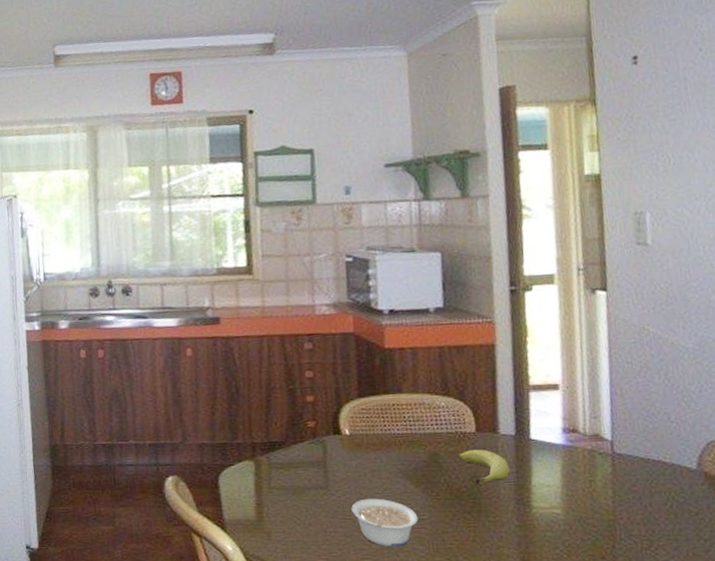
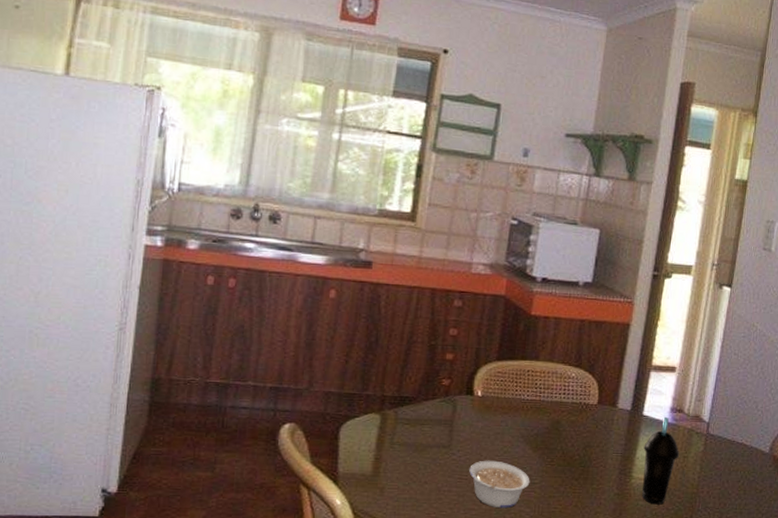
fruit: present [459,449,510,485] -> none [578,420,620,455]
cup: none [539,438,583,535] -> present [642,416,679,505]

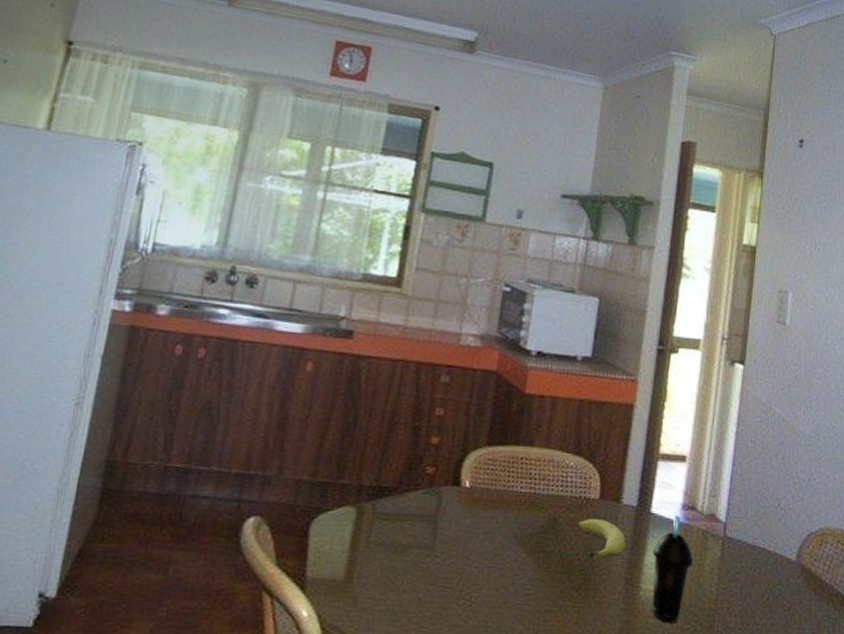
legume: present [469,460,530,509] -> none [454,565,524,626]
fruit: none [578,420,620,455] -> present [578,518,626,560]

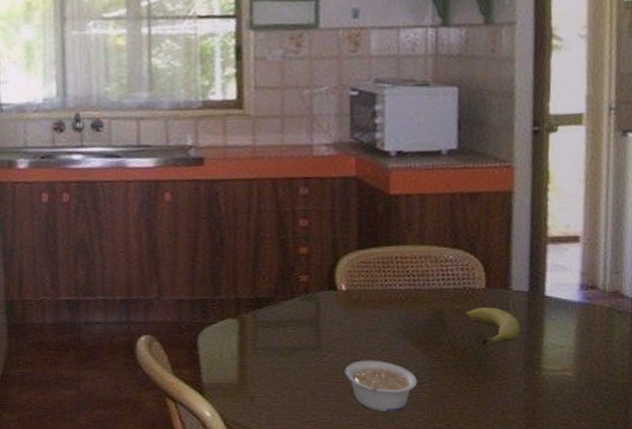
legume: none [454,565,524,626] -> present [345,360,418,413]
cup: present [652,515,693,624] -> none [552,295,599,399]

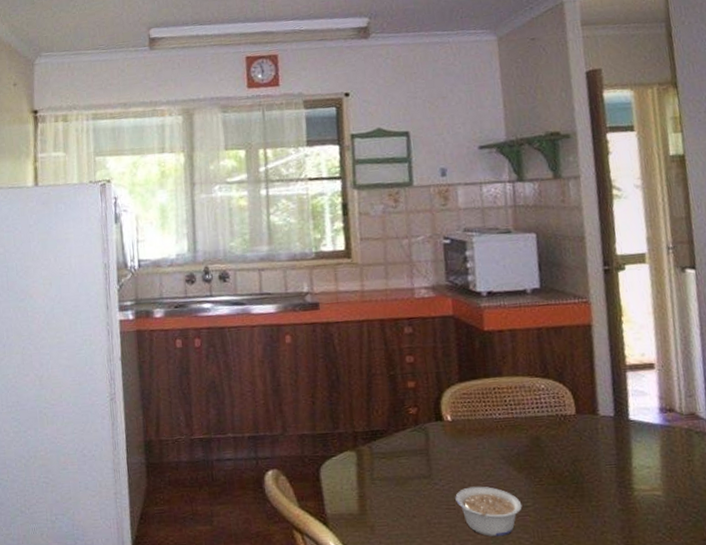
fruit: present [466,306,520,346] -> none [560,431,611,469]

